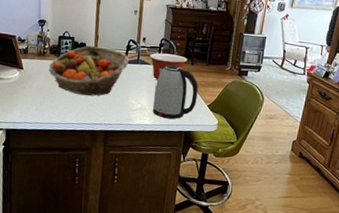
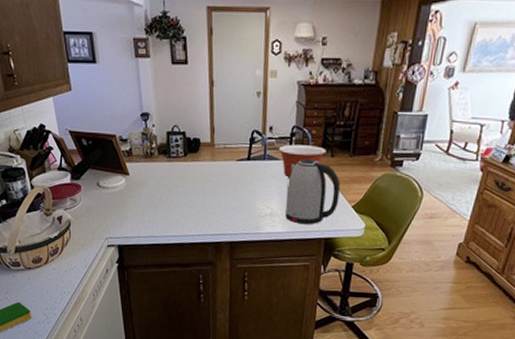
fruit basket: present [48,46,130,96] -> none [158,141,254,203]

